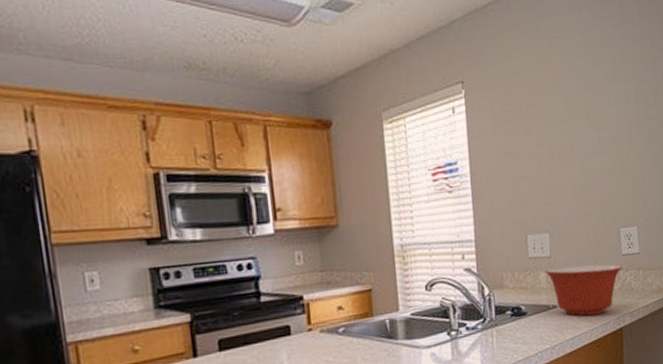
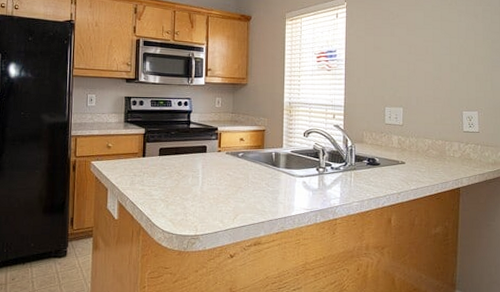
mixing bowl: present [545,264,623,316] -> none [397,134,464,174]

